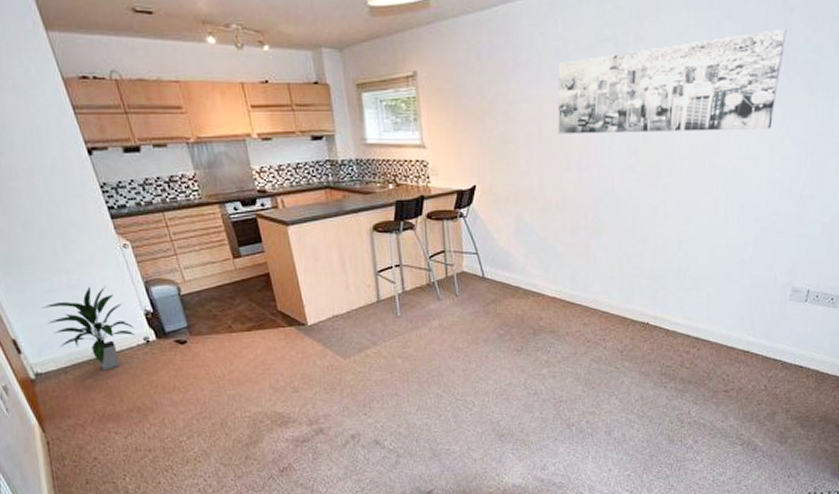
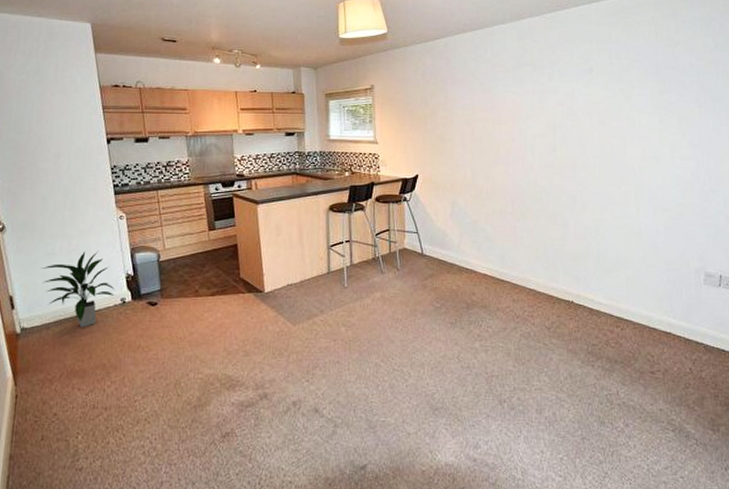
wall art: present [558,28,787,134] -> none [488,57,674,135]

